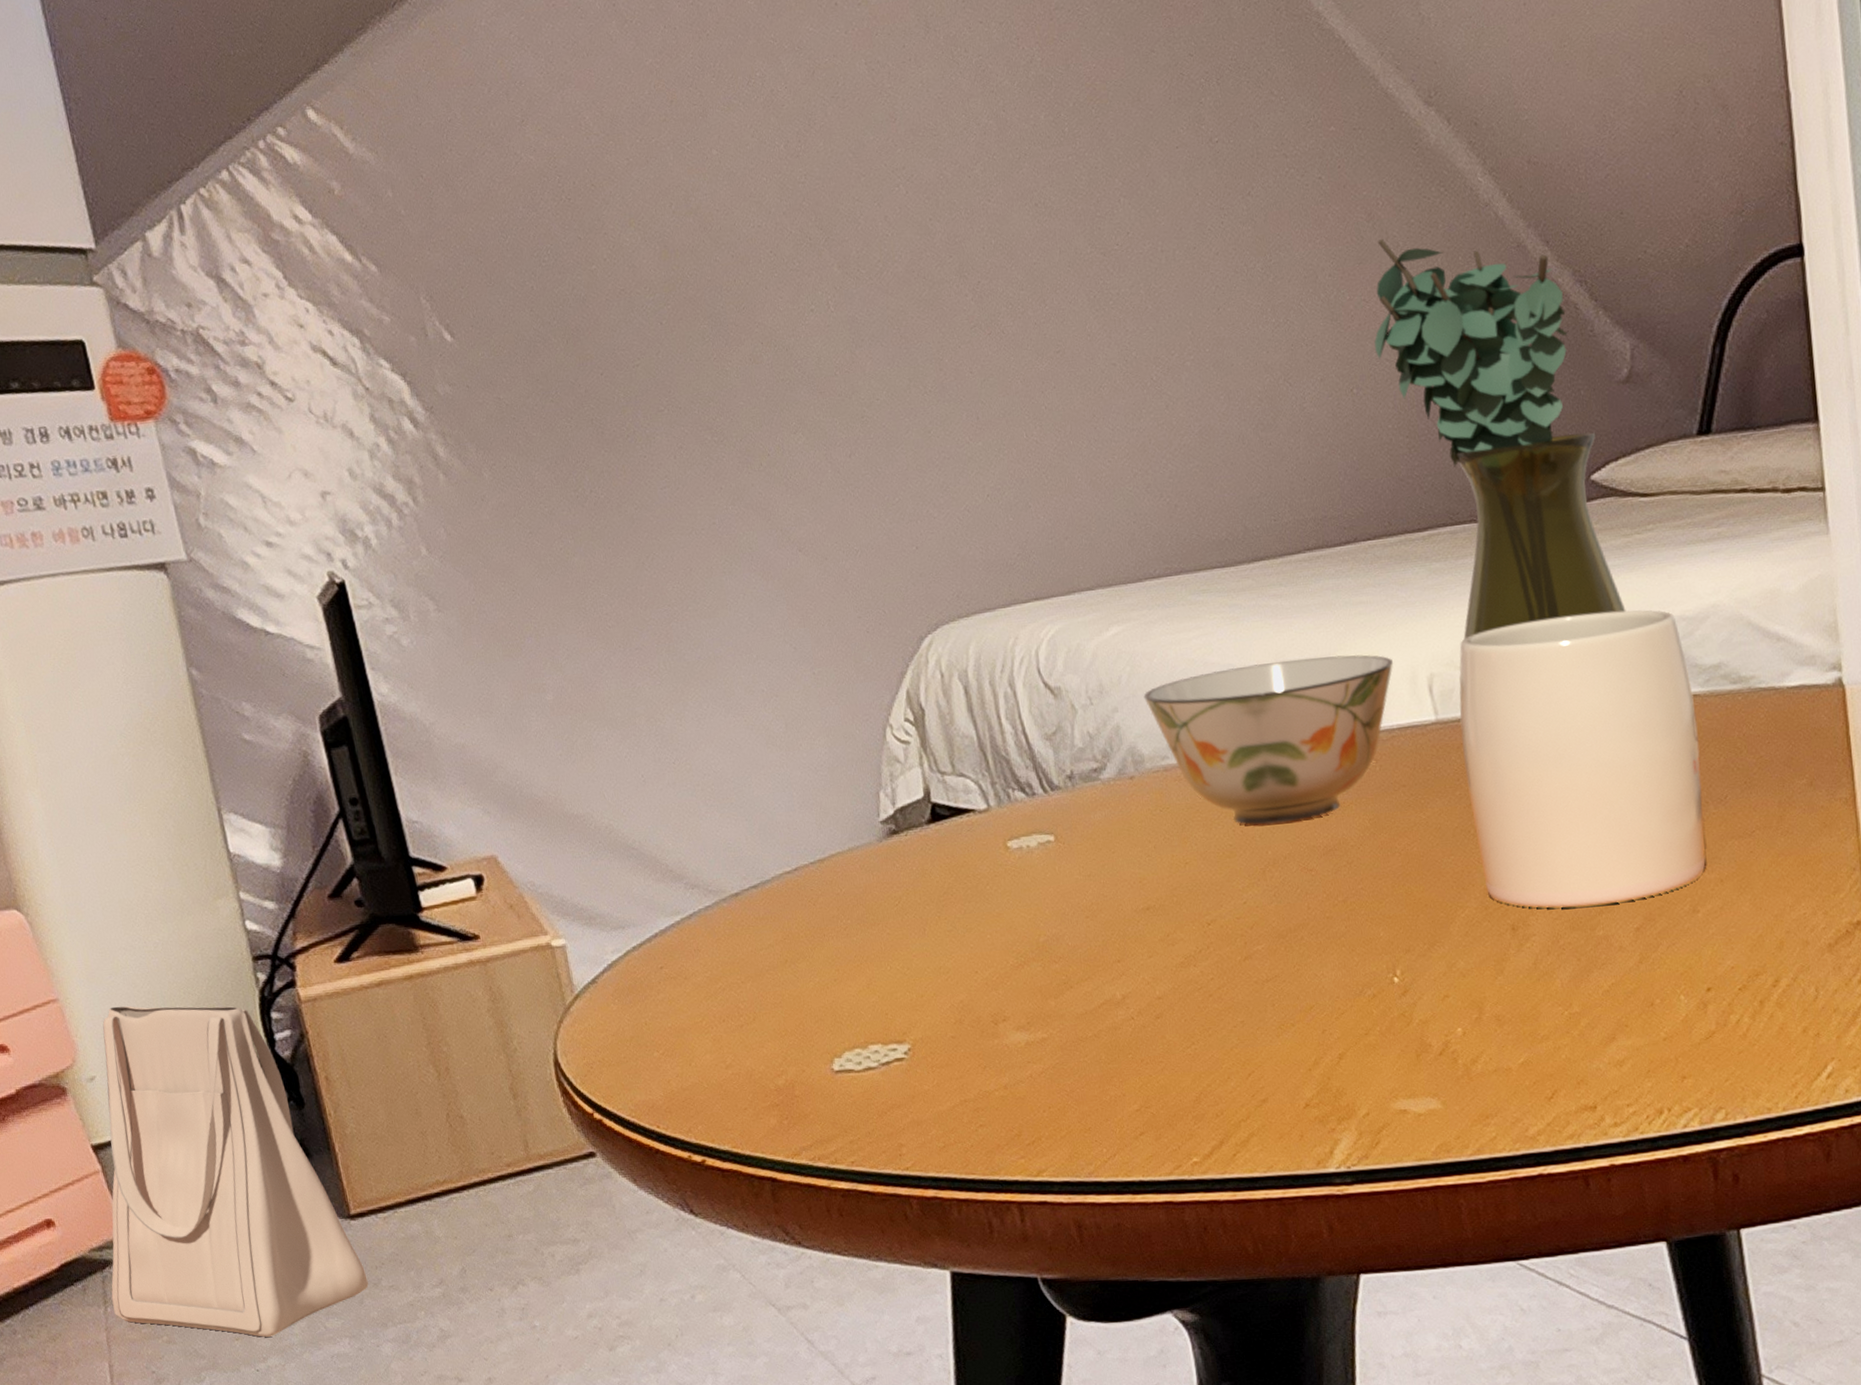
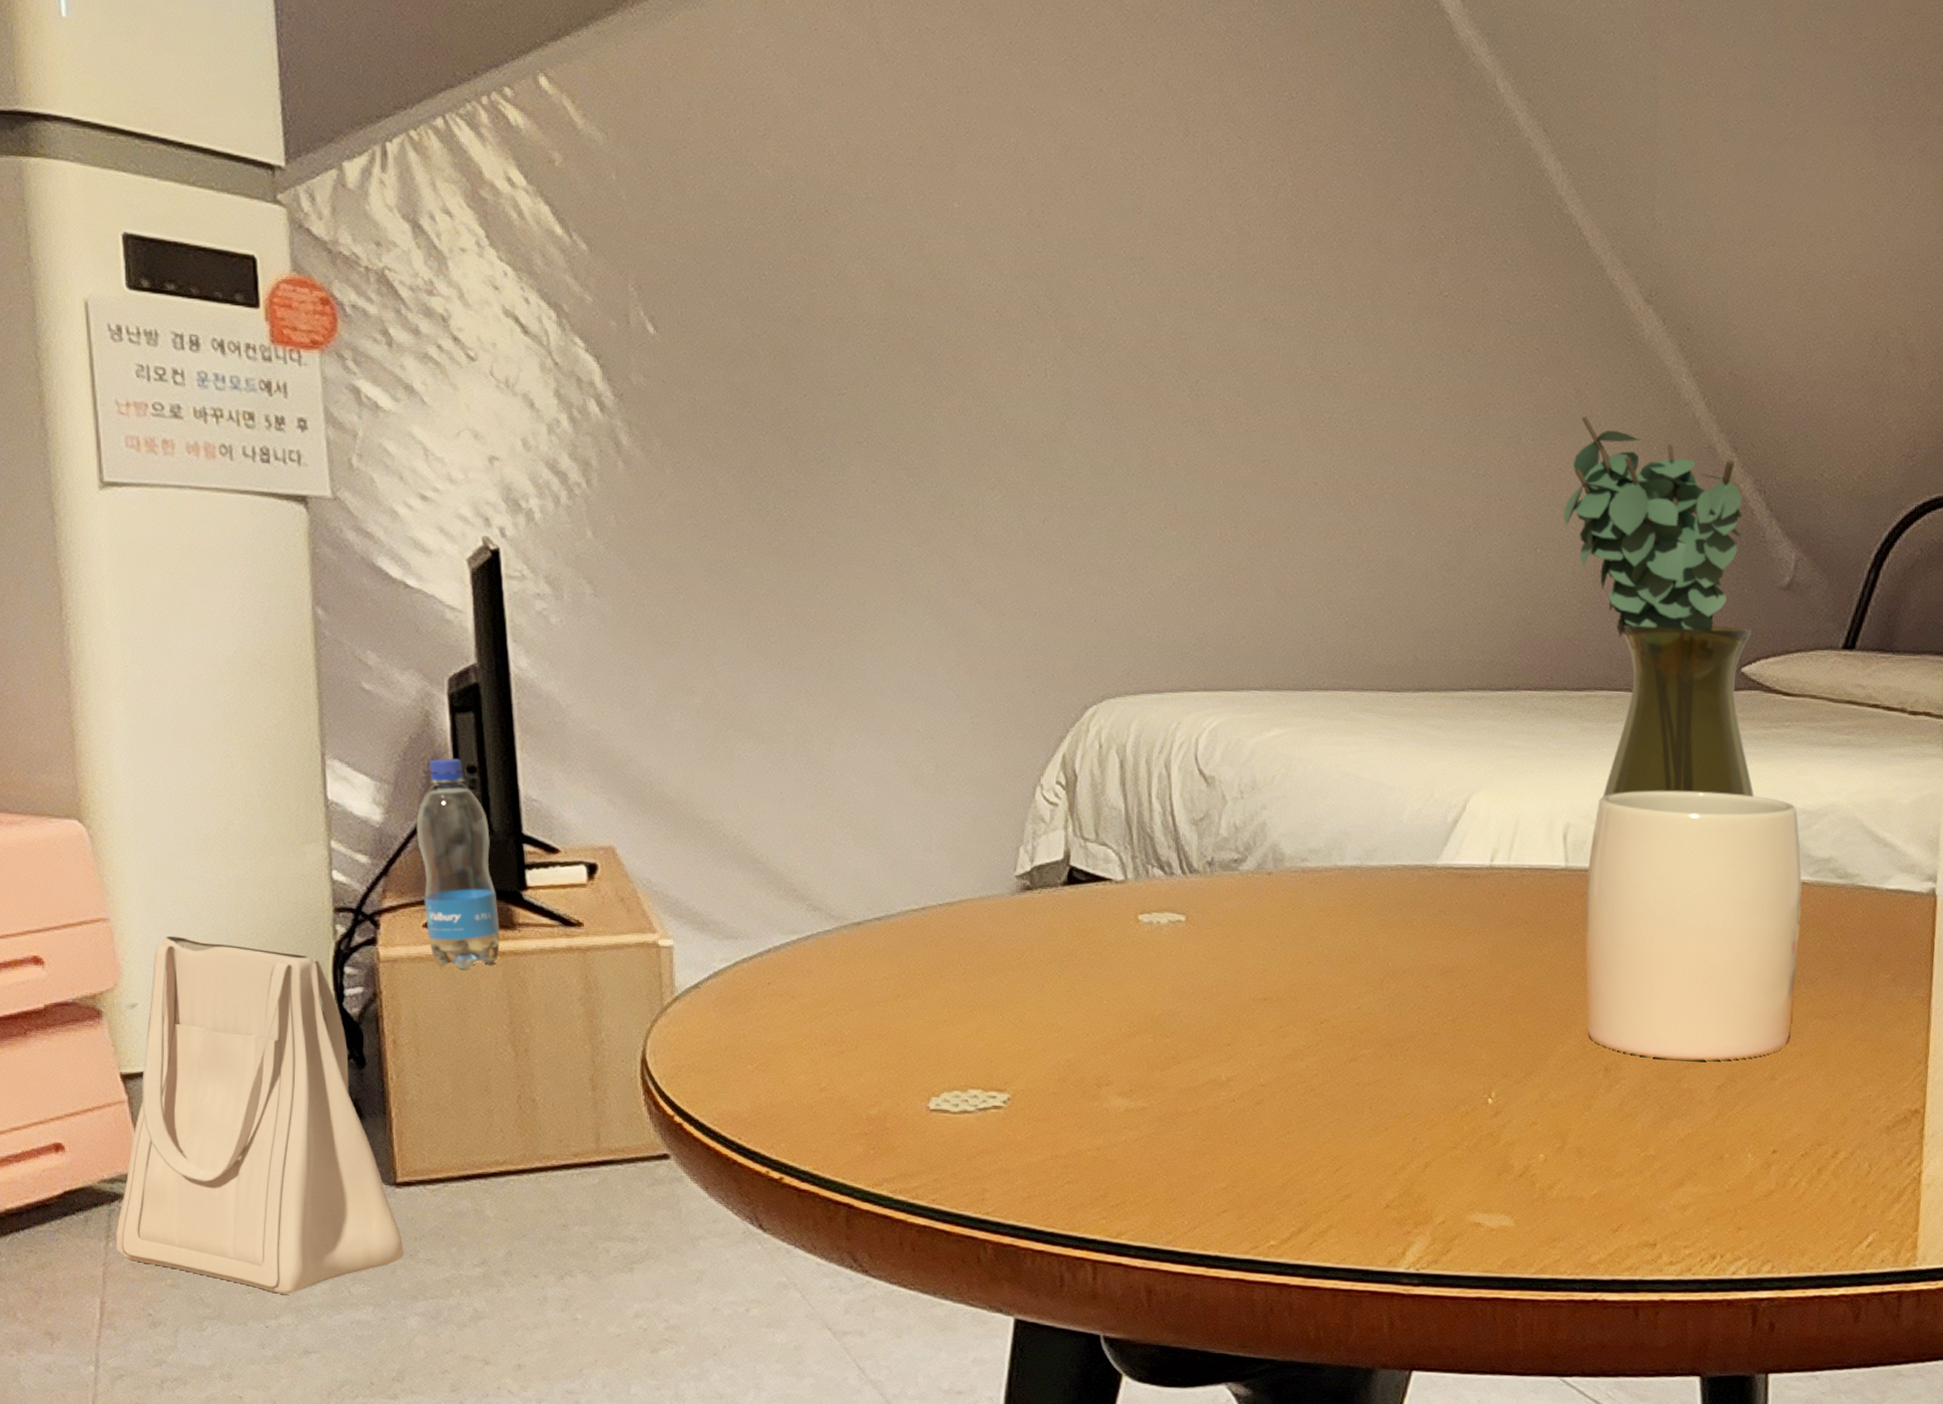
bottle: none [311,793,407,1000] -> present [416,758,501,970]
soup bowl: present [1143,654,1394,826] -> none [1293,787,1535,939]

